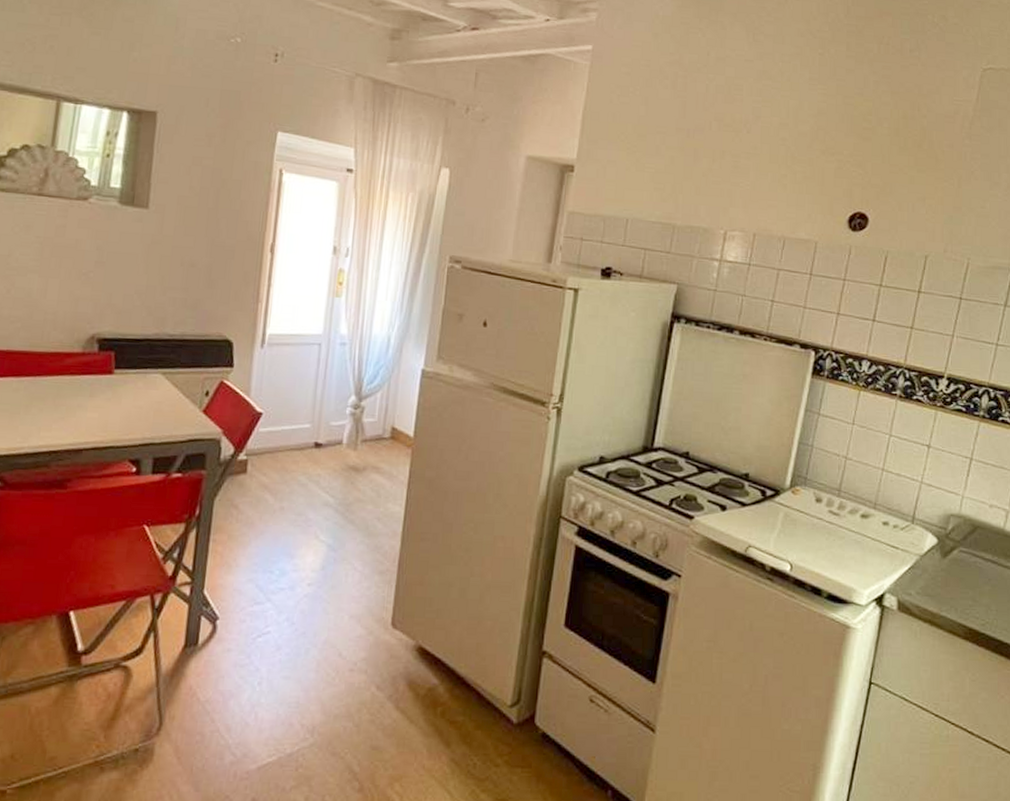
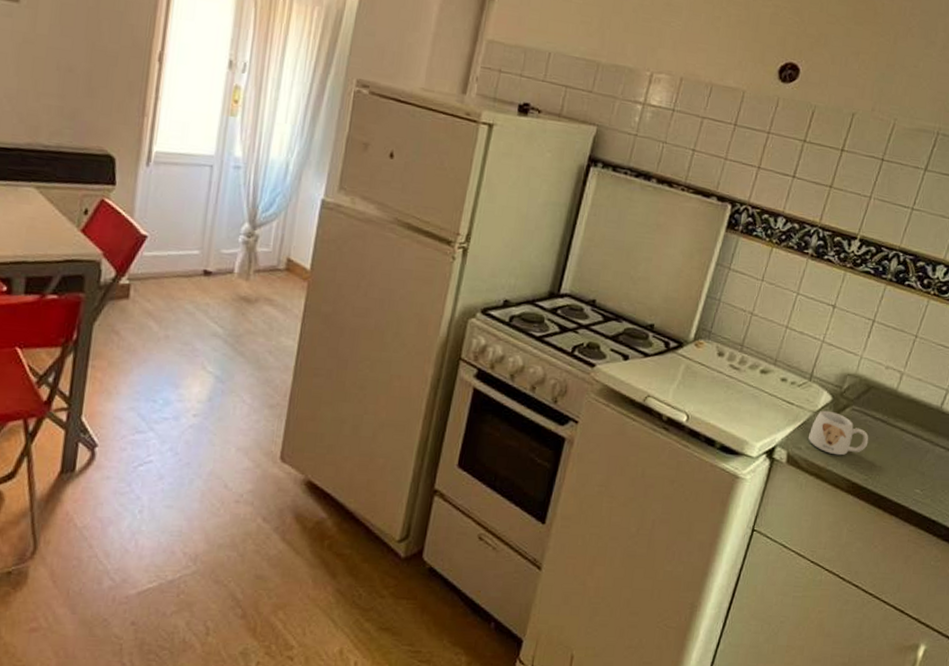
mug: none [918,553,981,600] -> present [808,410,869,456]

